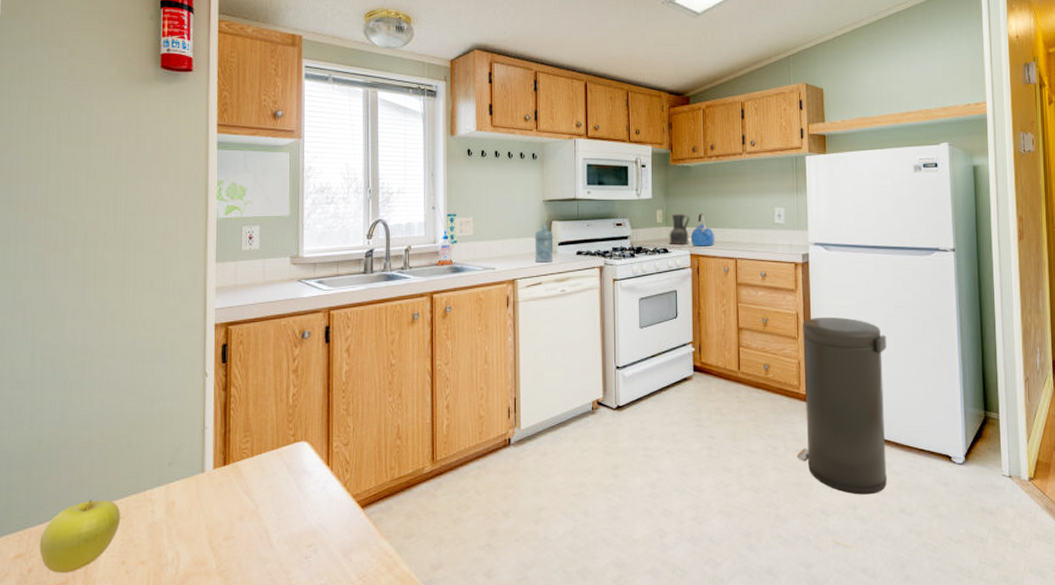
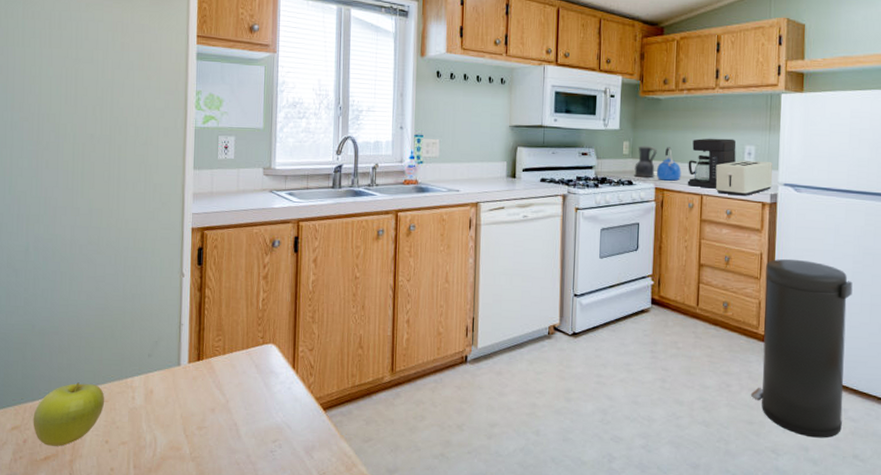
canister: present [534,224,554,263] -> none [498,150,518,188]
coffee maker: none [721,202,767,252] -> present [687,138,736,189]
toaster: none [748,222,803,258] -> present [715,160,773,196]

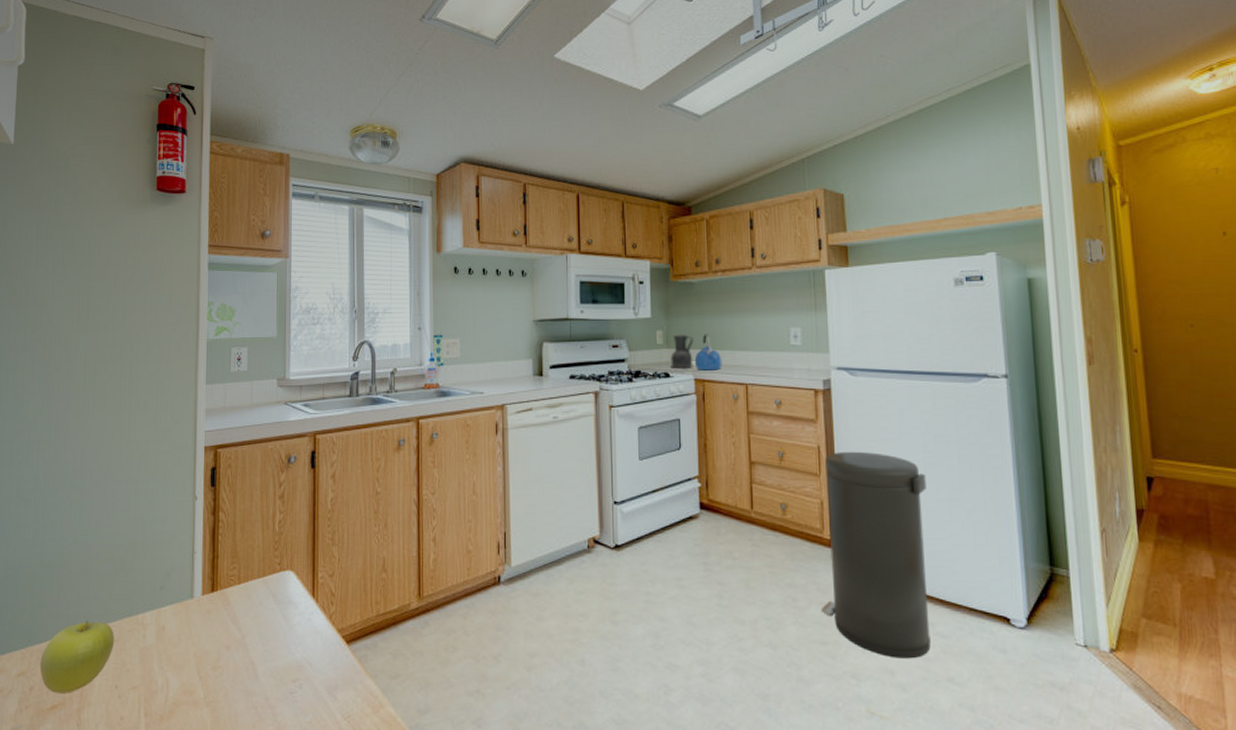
coffee maker: present [687,138,736,189] -> none [729,321,781,377]
toaster: present [715,160,773,196] -> none [759,343,824,383]

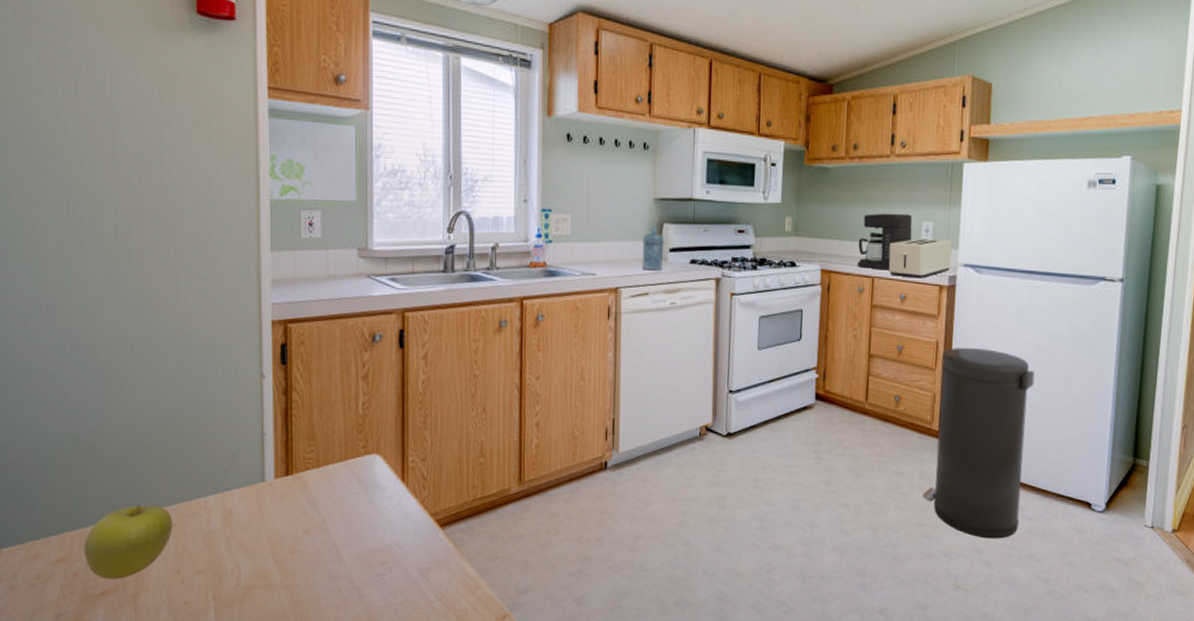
canister: none [524,346,545,387] -> present [641,226,664,271]
vase: present [670,334,694,368] -> none [797,222,824,258]
kettle: present [694,334,722,371] -> none [822,223,851,262]
coffee maker: none [729,321,781,377] -> present [857,213,913,270]
toaster: none [759,343,824,383] -> present [888,238,952,278]

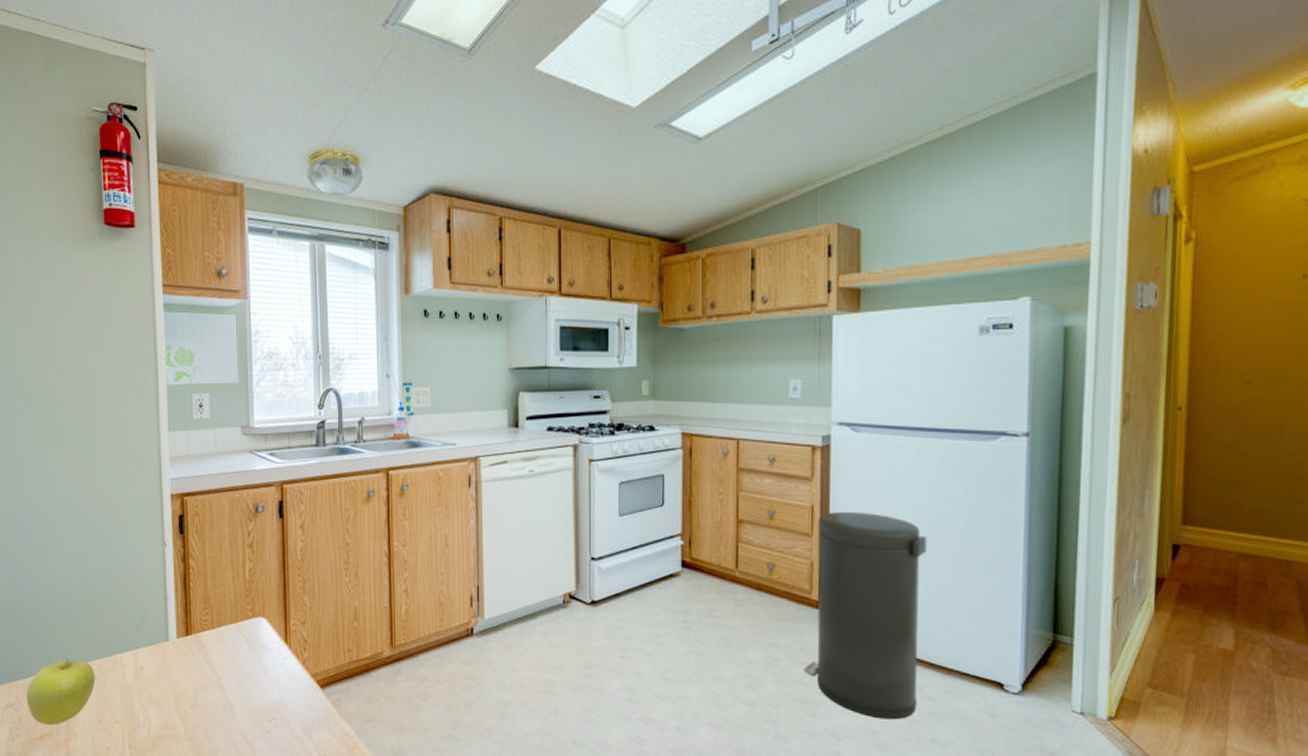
canister: present [641,226,664,271] -> none [499,396,521,439]
coffee maker: present [857,213,913,270] -> none [720,372,779,432]
toaster: present [888,238,952,278] -> none [754,396,825,439]

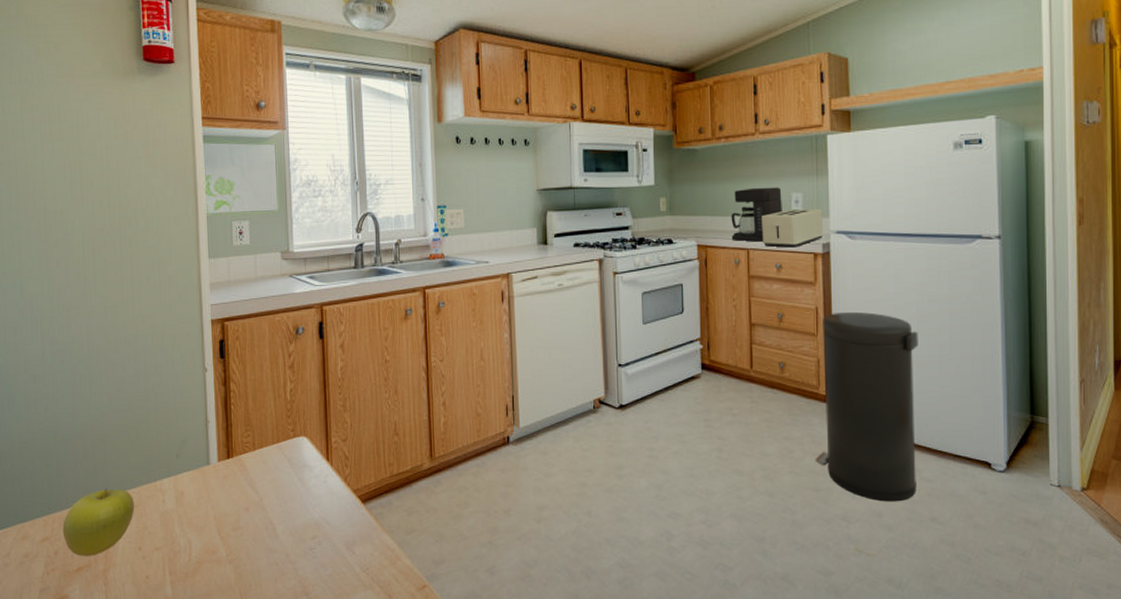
coffee maker: none [720,372,779,432] -> present [731,187,782,242]
toaster: none [754,396,825,439] -> present [761,208,824,248]

